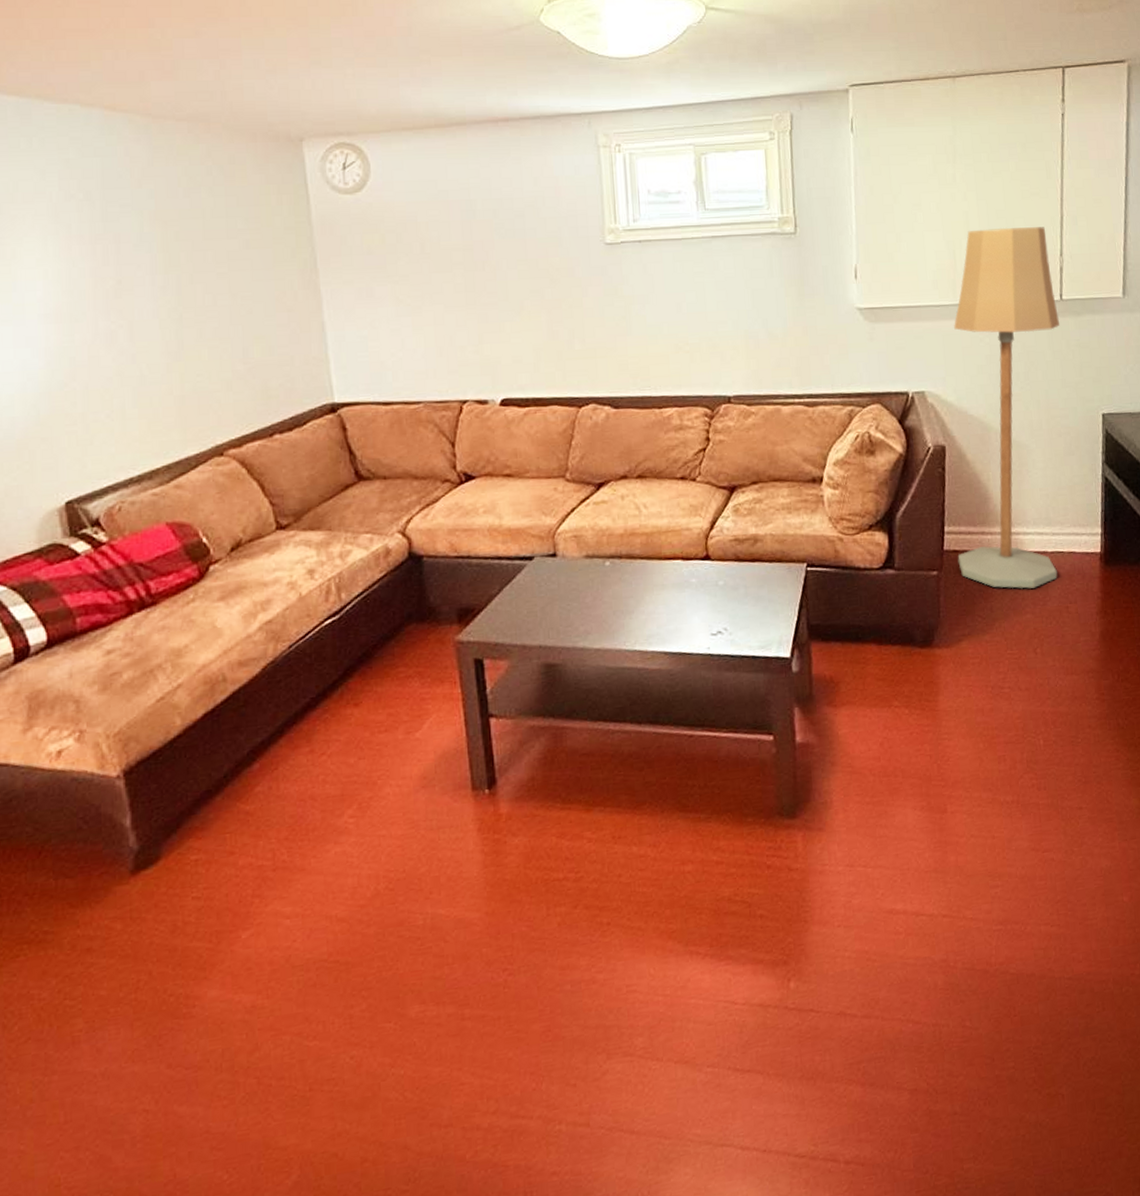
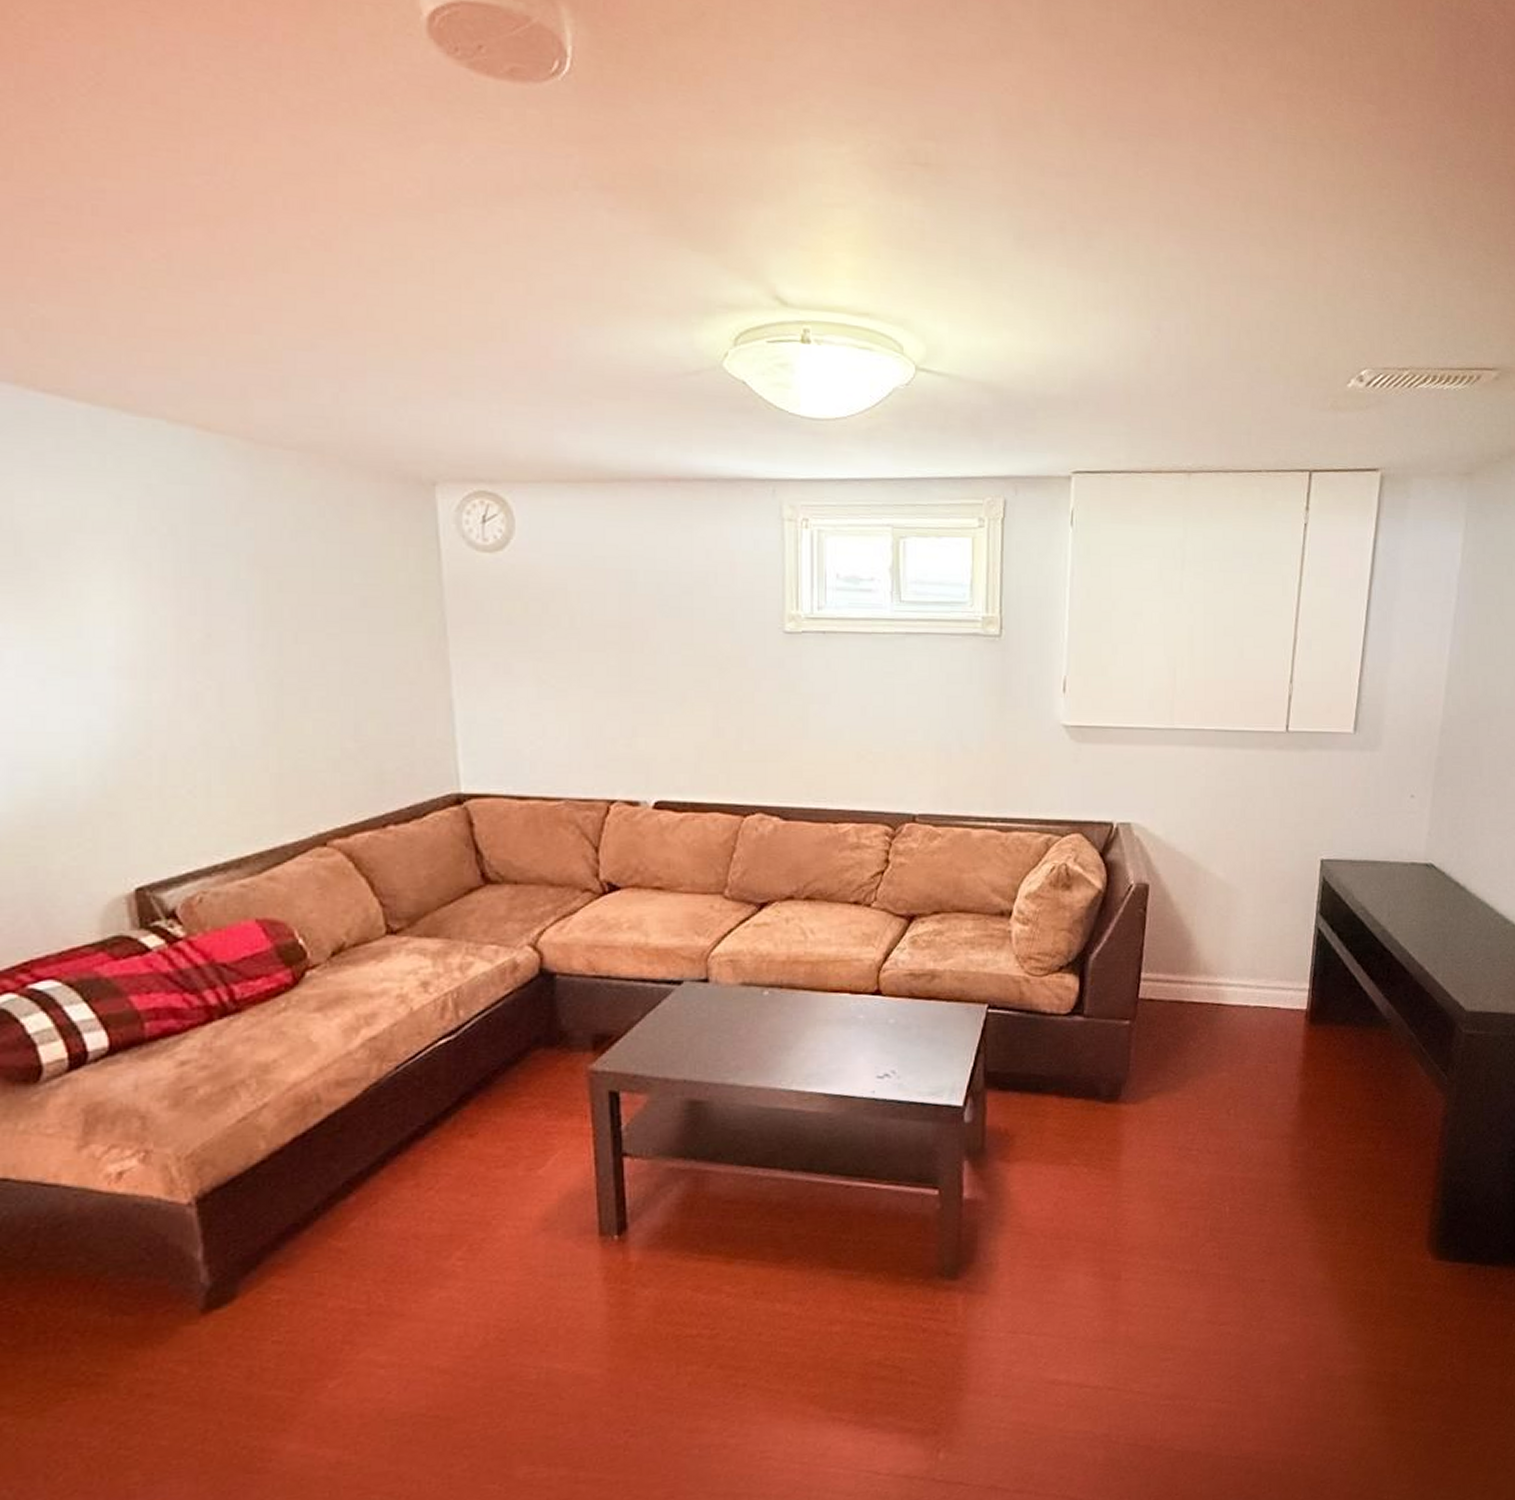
floor lamp: present [954,227,1059,589] -> none [1153,646,1283,1045]

